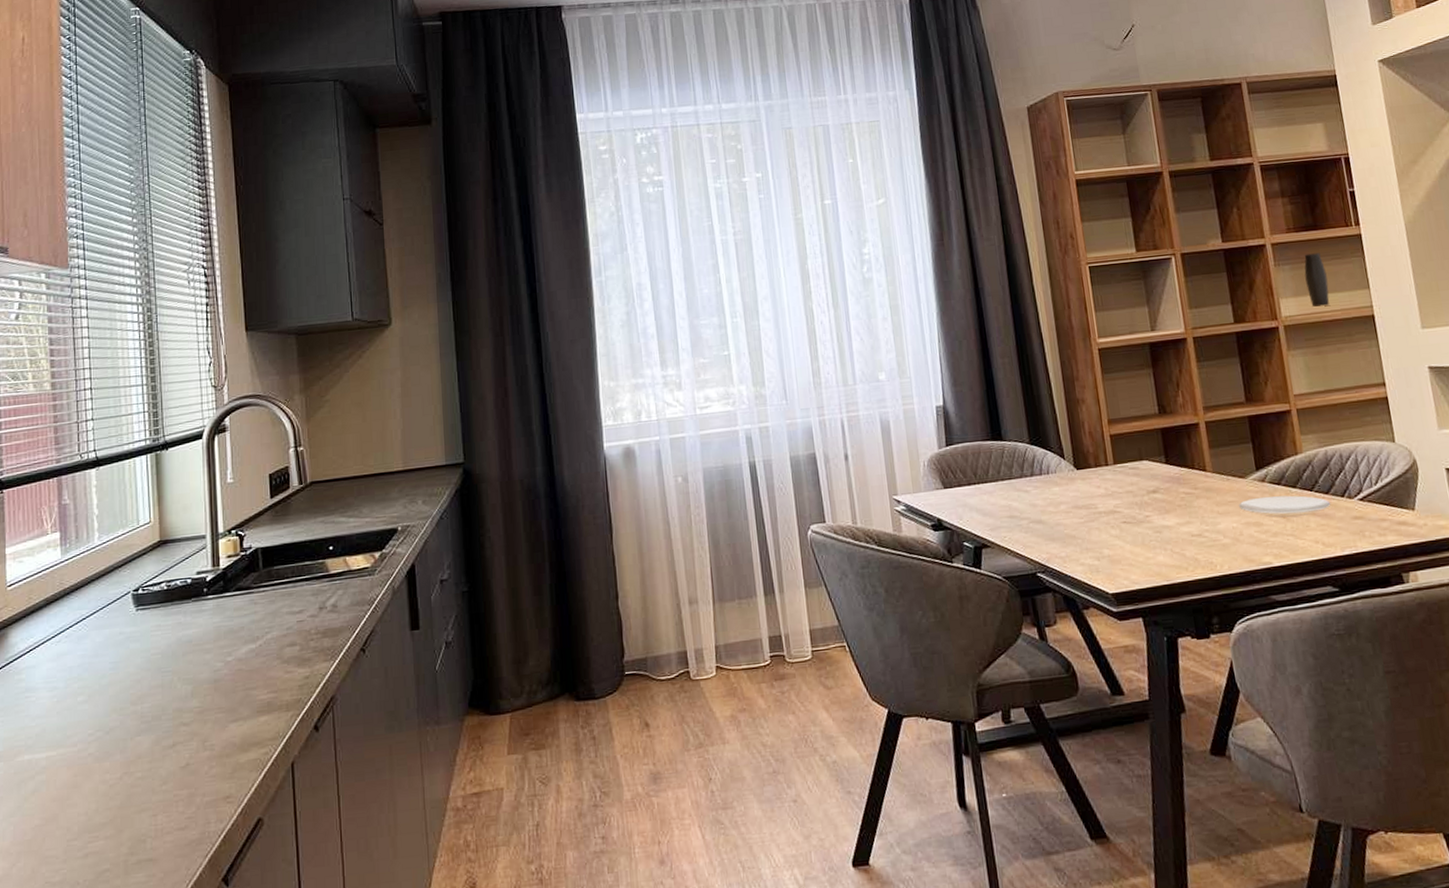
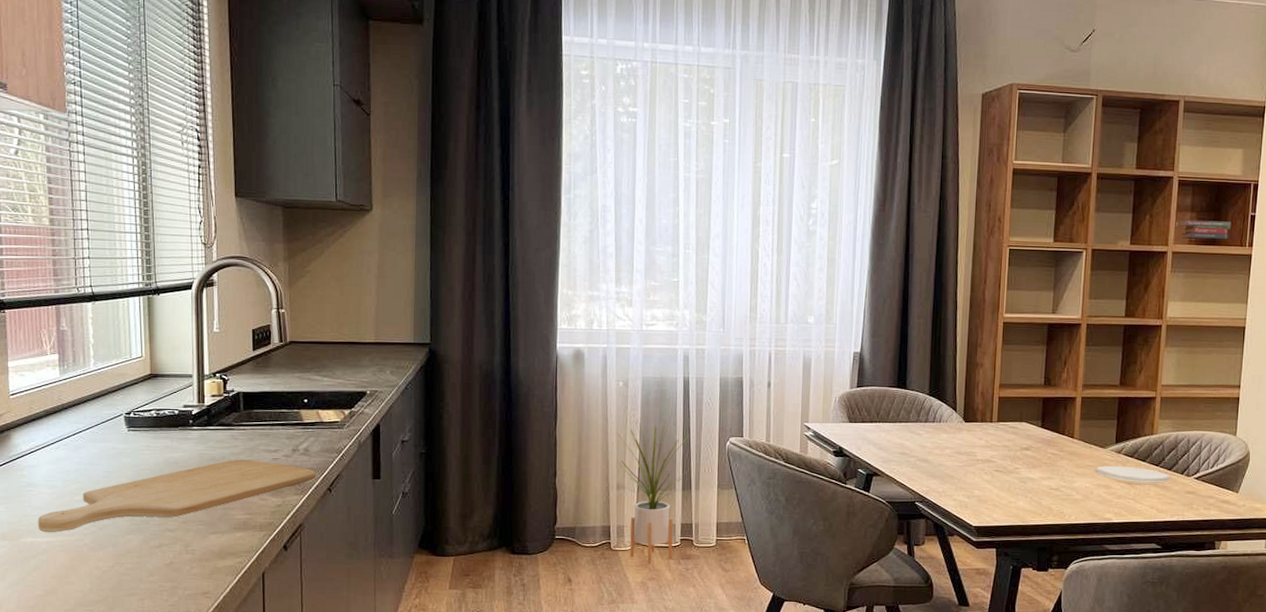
chopping board: none [37,626,347,747] -> present [38,459,316,533]
house plant: none [682,515,772,692] -> present [617,419,692,564]
books: none [1266,201,1331,228] -> present [1174,220,1232,240]
vase: present [1304,253,1329,307] -> none [1194,265,1214,313]

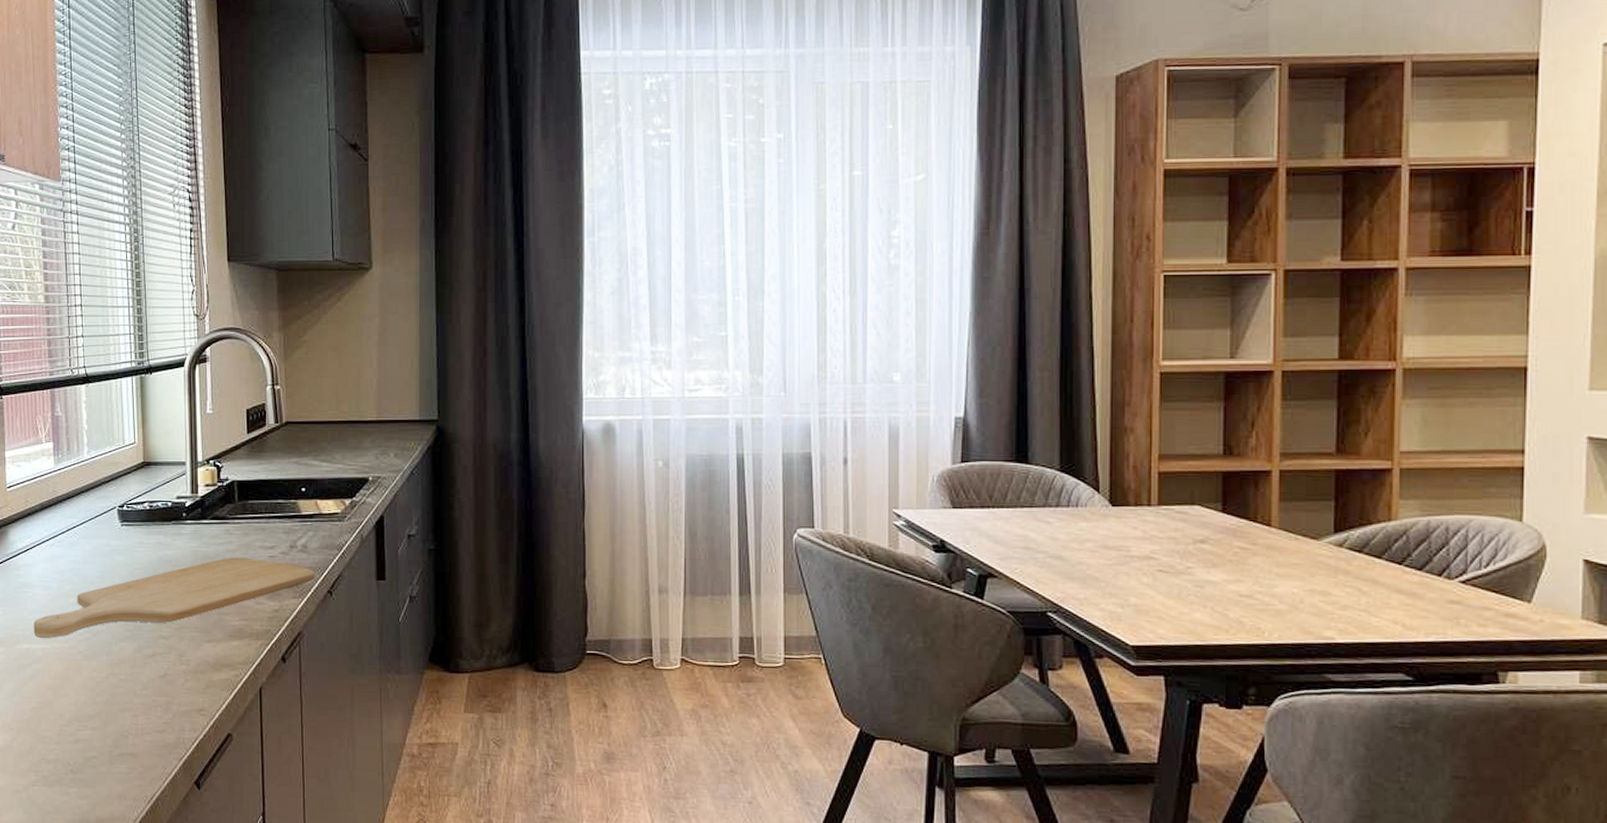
house plant: present [617,419,692,564] -> none [657,507,750,687]
plate: present [1094,465,1171,486] -> none [1303,563,1423,592]
books: present [1174,220,1232,240] -> none [1406,221,1496,249]

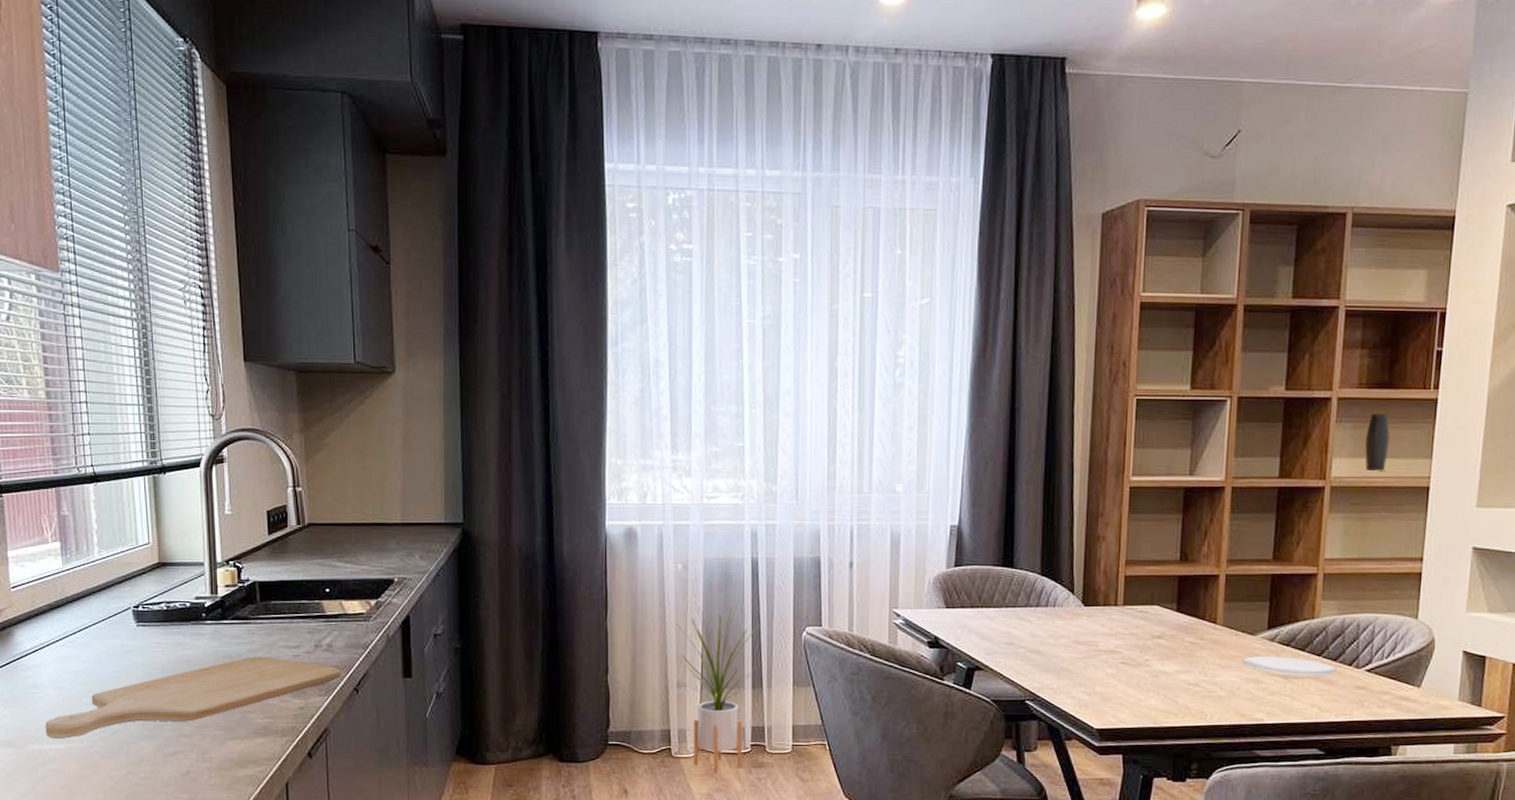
house plant: none [657,507,750,687] -> present [676,607,763,773]
plate: none [1303,563,1423,592] -> present [1241,655,1337,680]
vase: none [1443,284,1473,350] -> present [1365,413,1390,471]

